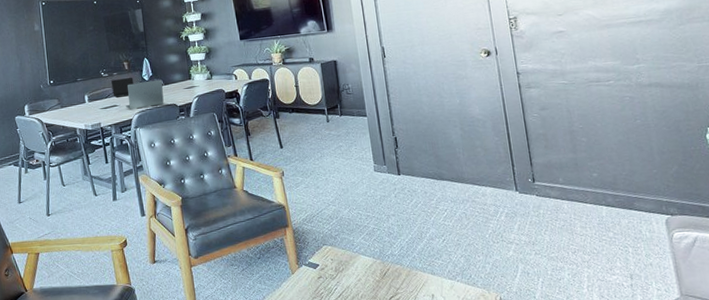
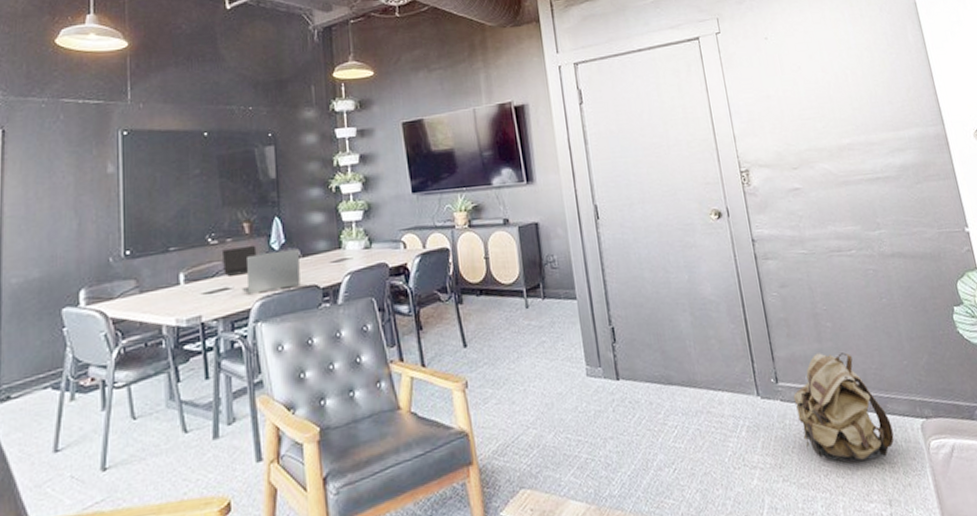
backpack: none [548,161,639,245] -> present [793,352,895,464]

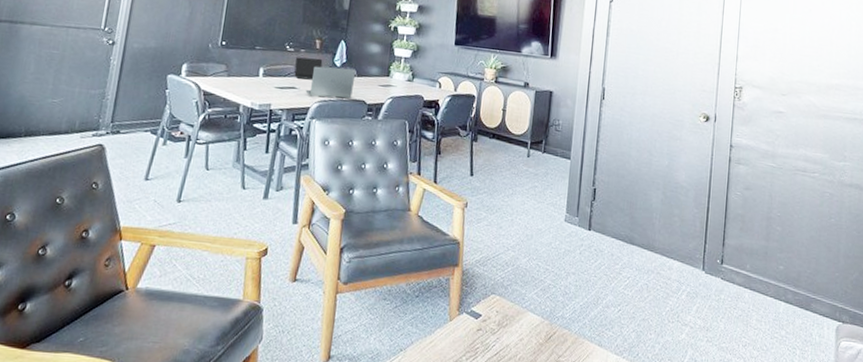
backpack: present [793,352,895,464] -> none [732,249,811,344]

